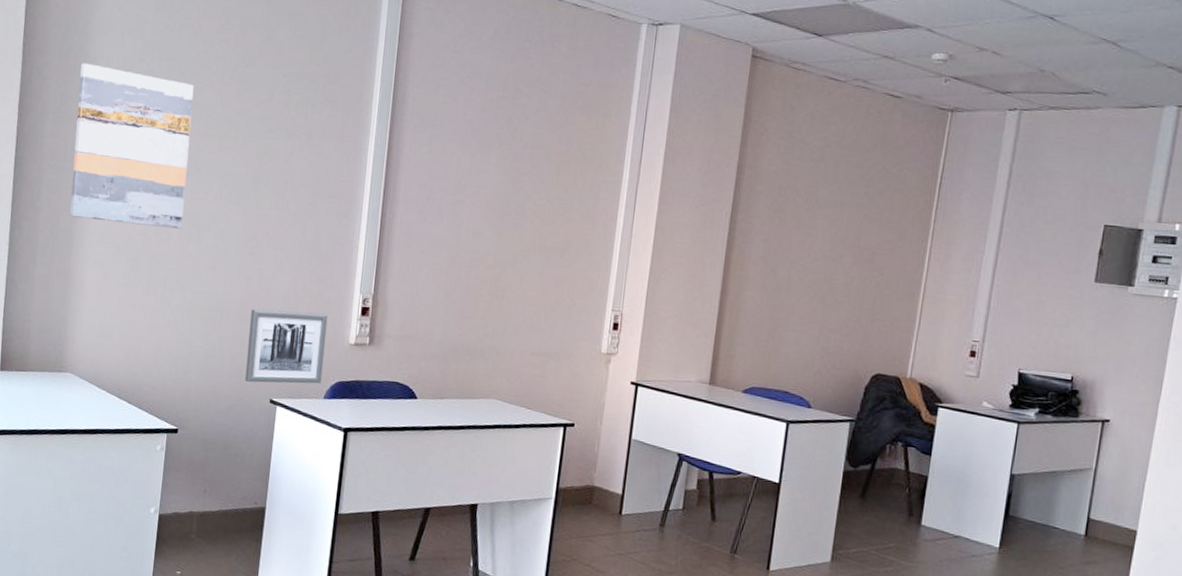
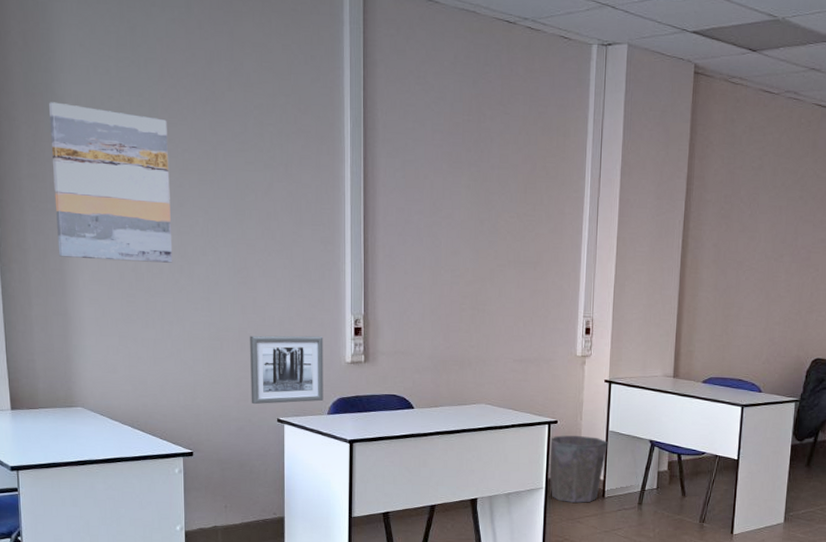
waste bin: none [560,440,631,519] -> present [548,435,609,503]

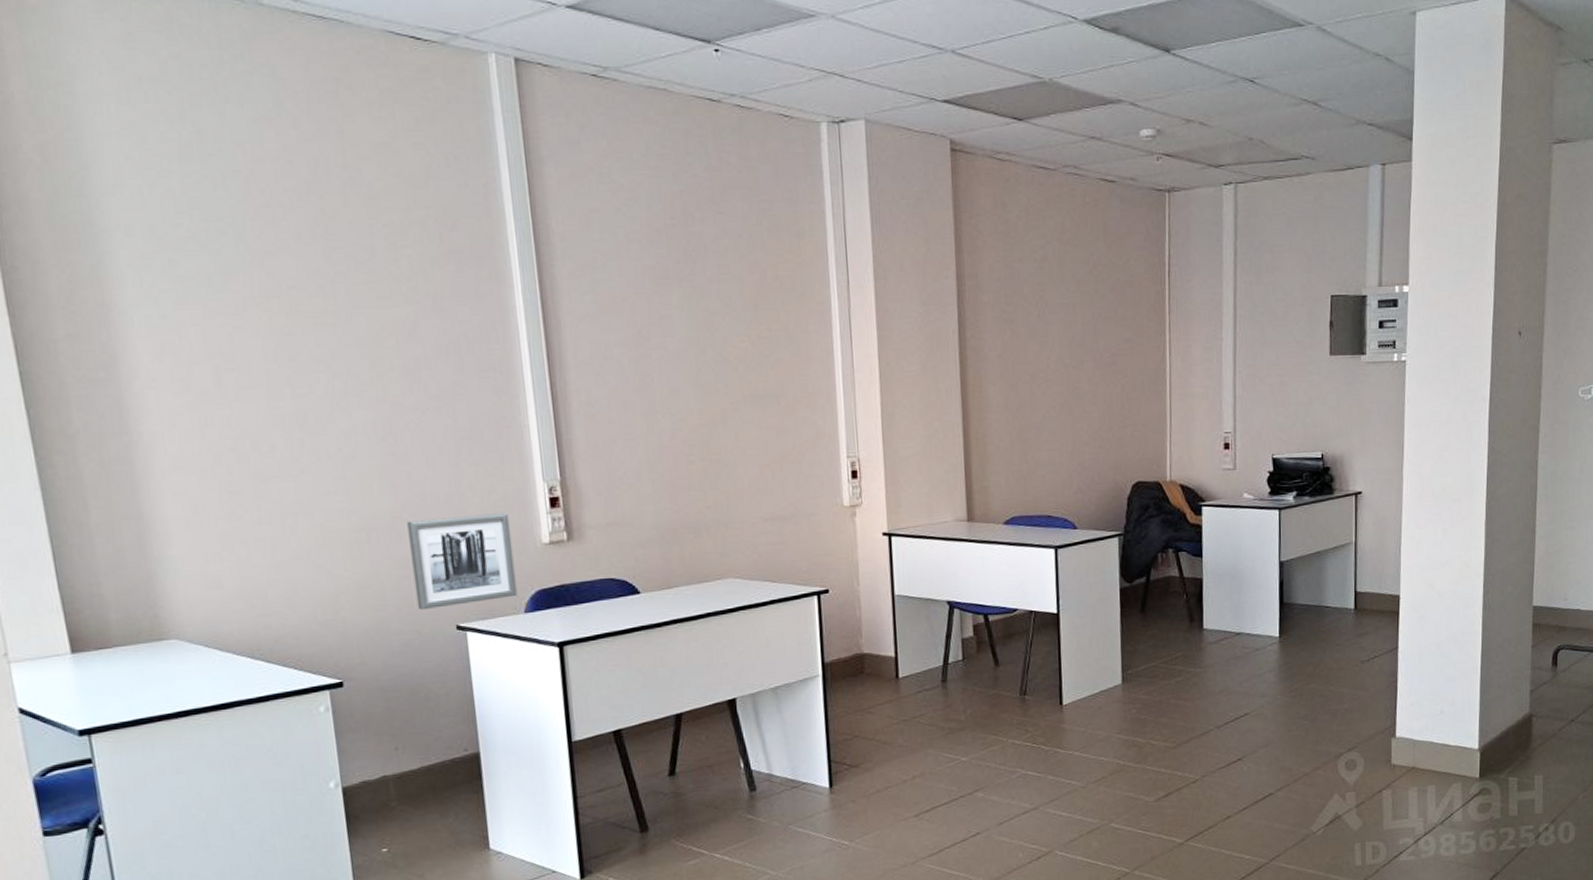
wall art: present [49,102,173,263] -> none [88,236,289,441]
waste bin: present [548,435,609,503] -> none [820,604,896,690]

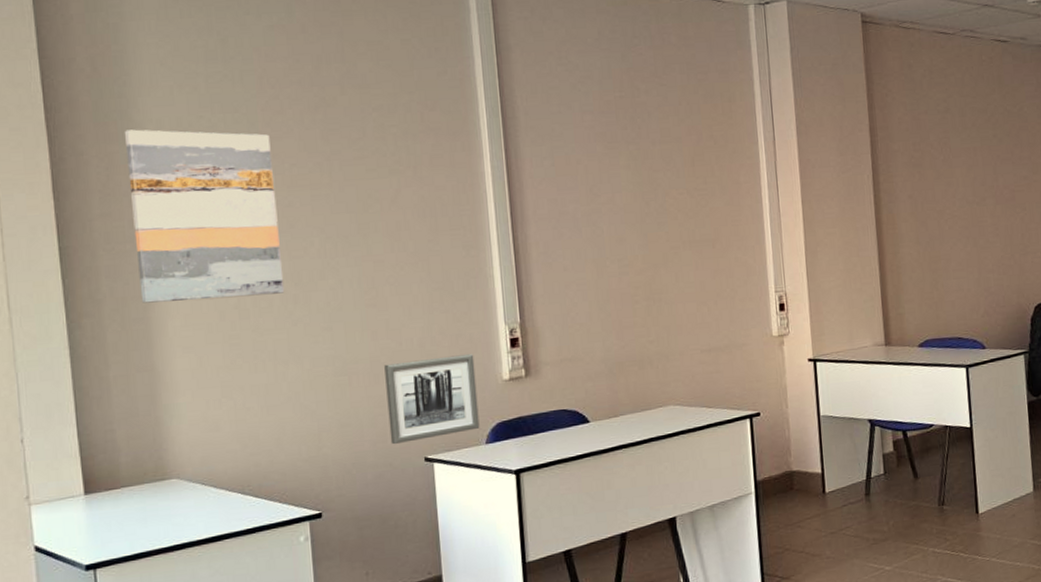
wall art: none [88,236,289,441] -> present [125,129,285,303]

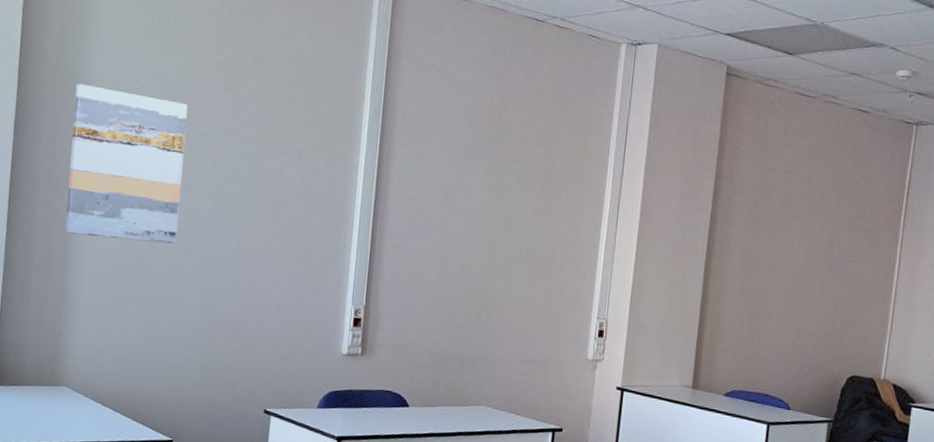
wall art: present [384,354,480,445] -> none [239,321,321,394]

